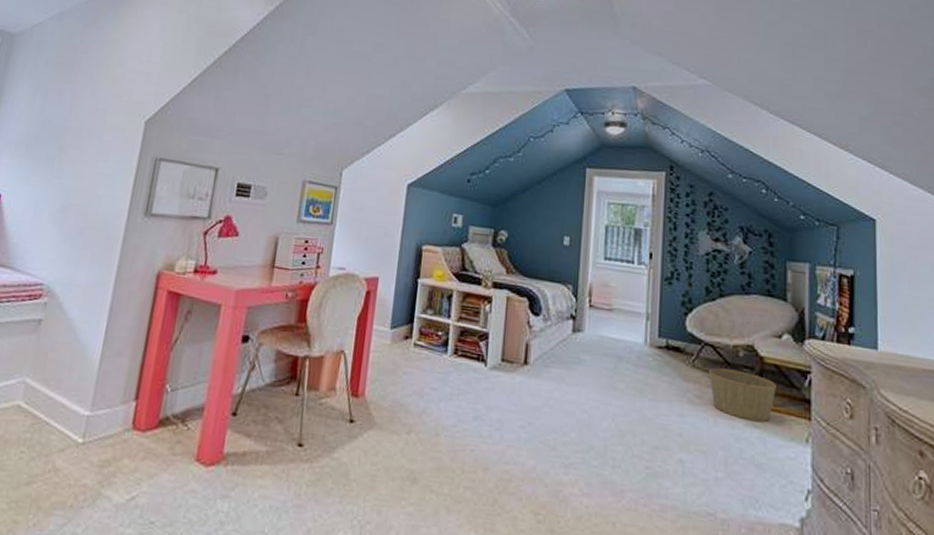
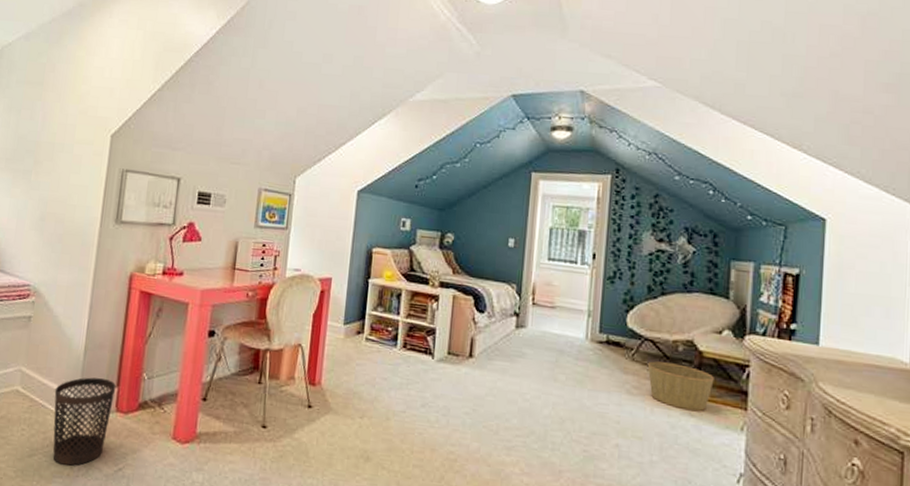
trash bin: none [54,389,135,495] -> present [53,377,116,466]

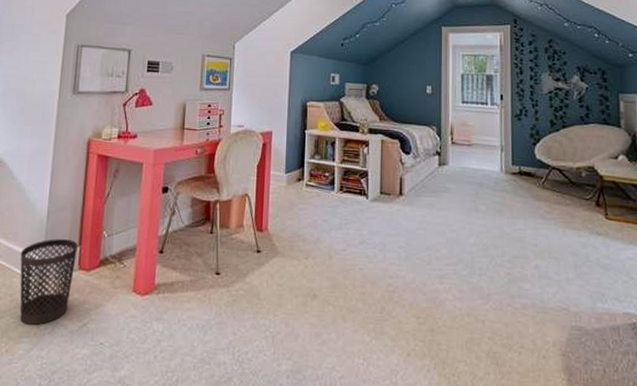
basket: present [647,361,714,412] -> none [556,187,615,231]

